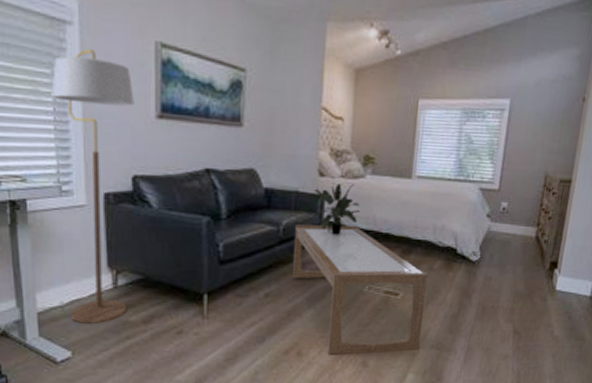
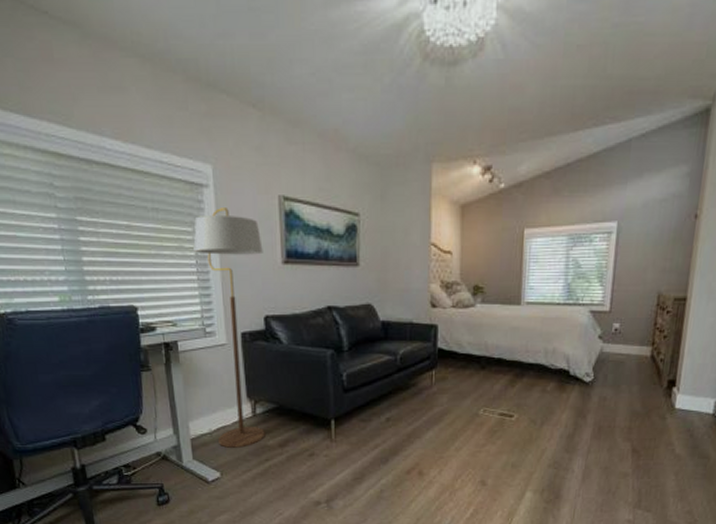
coffee table: present [293,224,428,355] -> none [410,352,541,474]
potted plant: present [313,183,361,235] -> none [427,313,473,362]

